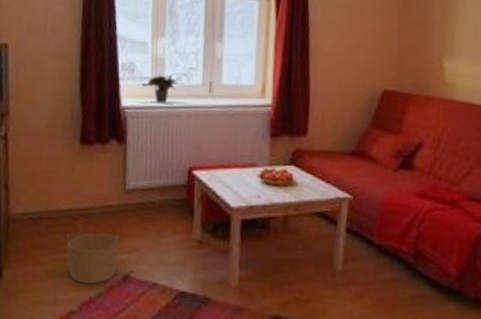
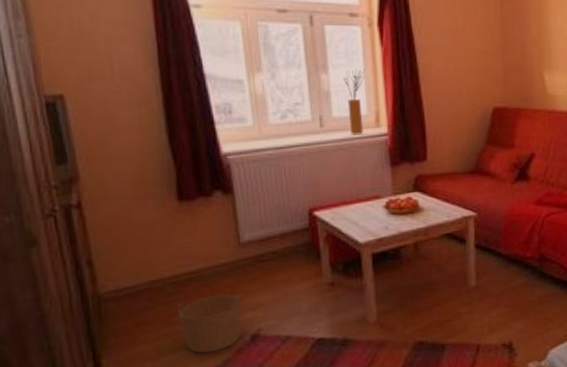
potted plant: present [140,75,183,104] -> none [241,114,290,146]
vase: none [236,40,258,104] -> present [343,69,365,135]

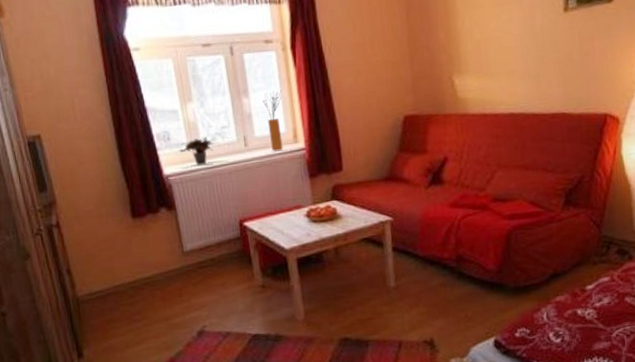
basket: present [177,293,243,354] -> none [137,295,190,347]
potted plant: none [241,114,290,146] -> present [178,138,219,166]

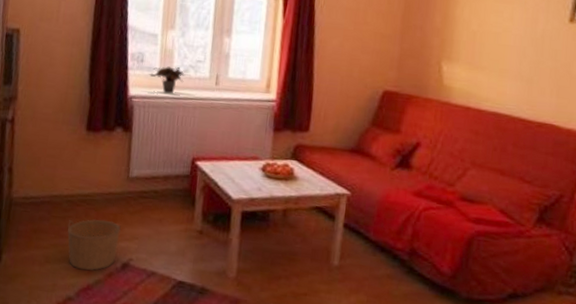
basket: none [137,295,190,347] -> present [67,218,121,271]
vase: present [262,90,283,152] -> none [242,37,265,98]

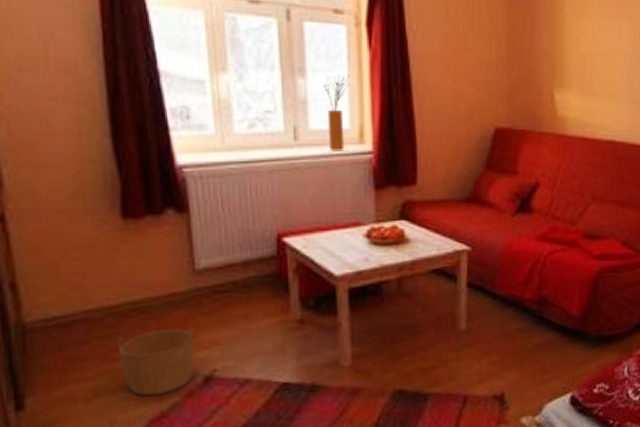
potted plant: present [149,66,191,94] -> none [200,122,259,159]
vase: none [242,37,265,98] -> present [323,75,349,152]

